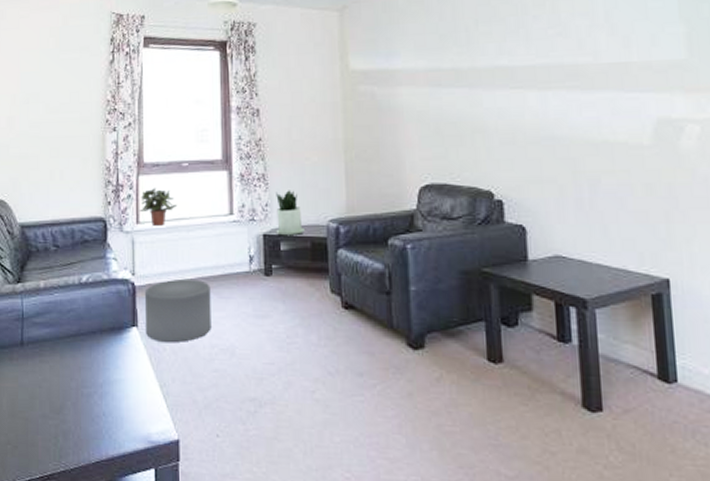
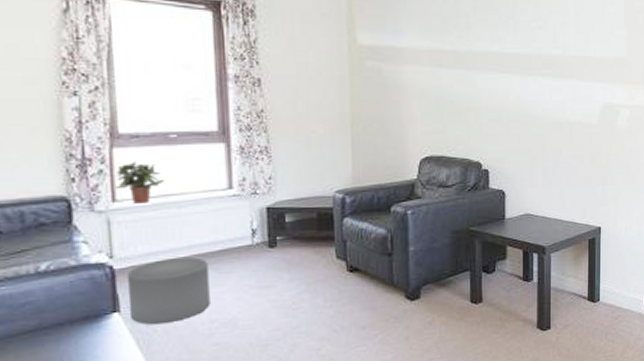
planter: present [276,190,304,236] -> none [280,163,310,208]

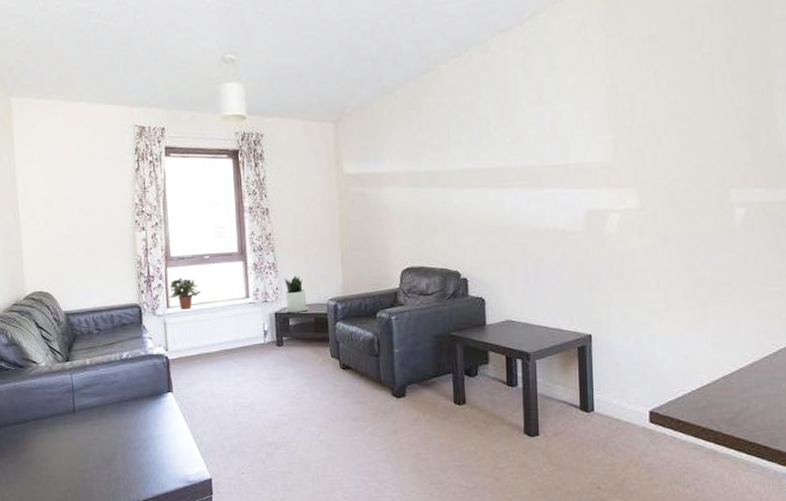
pouf: present [126,257,210,325] -> none [177,352,235,404]
planter: none [280,163,310,208] -> present [284,276,309,314]

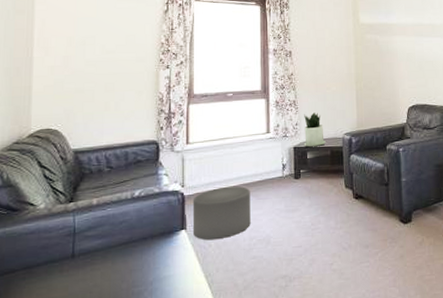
potted plant: present [169,277,202,311] -> none [189,114,223,146]
pouf: none [177,352,235,404] -> present [192,186,251,240]

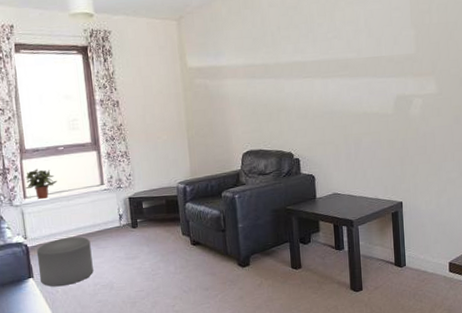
potted plant: none [189,114,223,146] -> present [25,169,58,200]
planter: present [303,112,326,148] -> none [136,162,160,198]

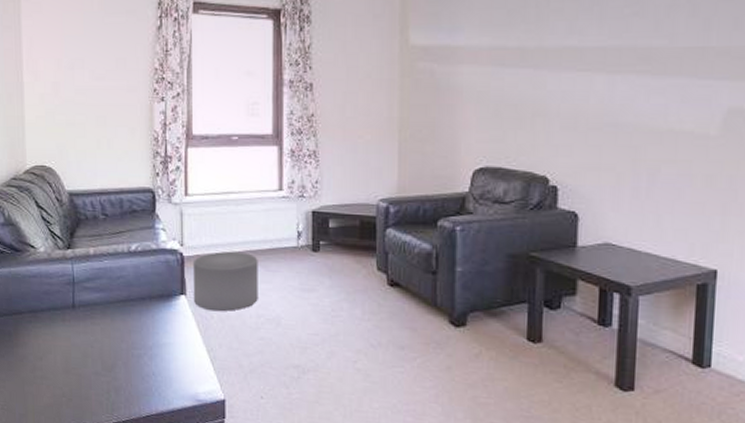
potted plant: present [25,169,58,200] -> none [188,160,227,200]

